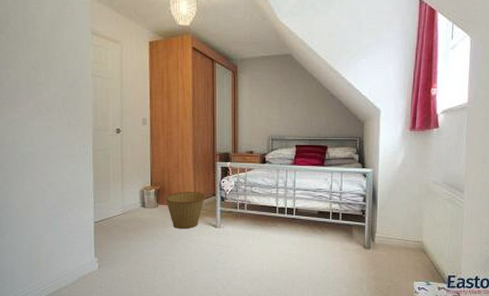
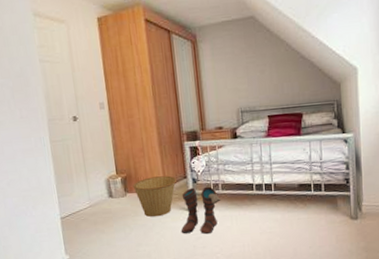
boots: none [205,205,246,251] -> present [181,186,221,235]

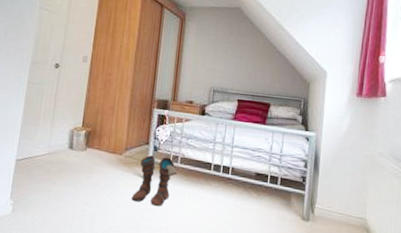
basket: present [132,175,177,217] -> none [94,136,140,178]

